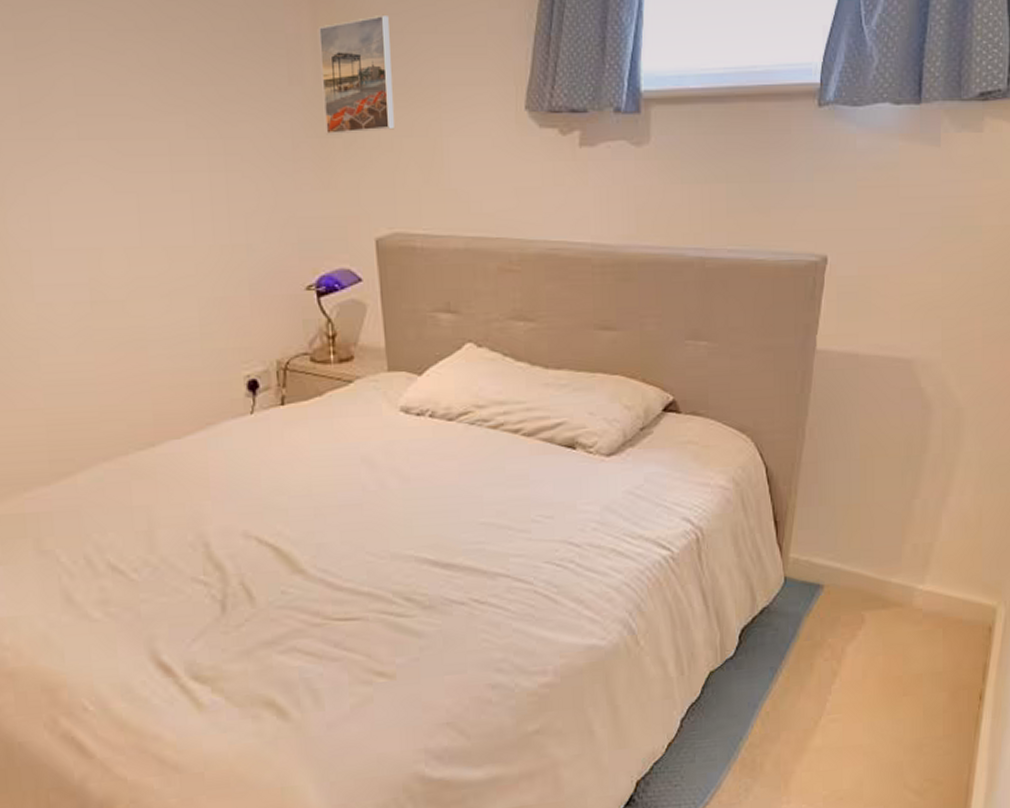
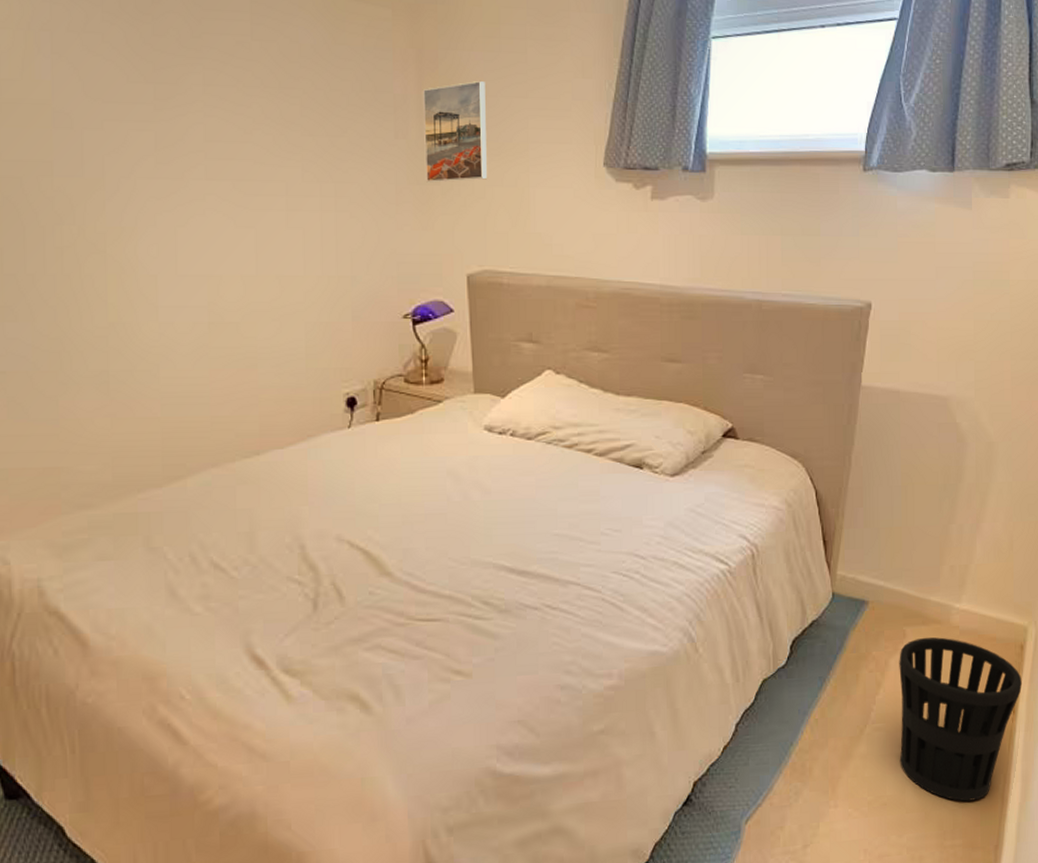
wastebasket: none [857,621,989,794] -> present [899,637,1022,802]

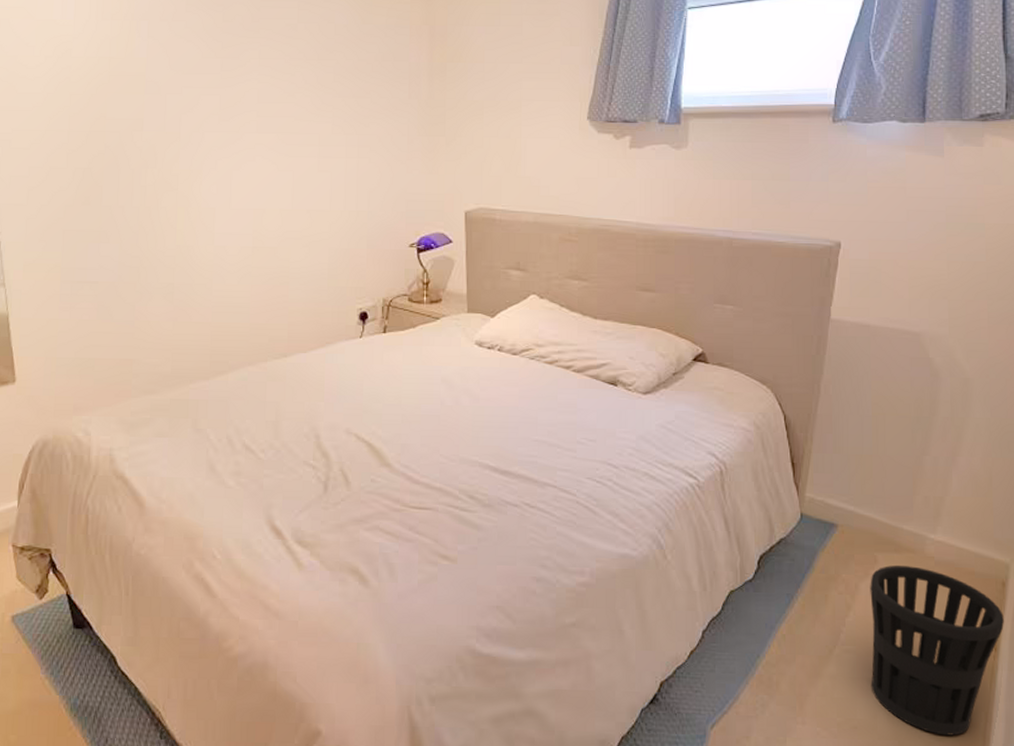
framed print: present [422,80,487,183] -> none [432,49,486,135]

